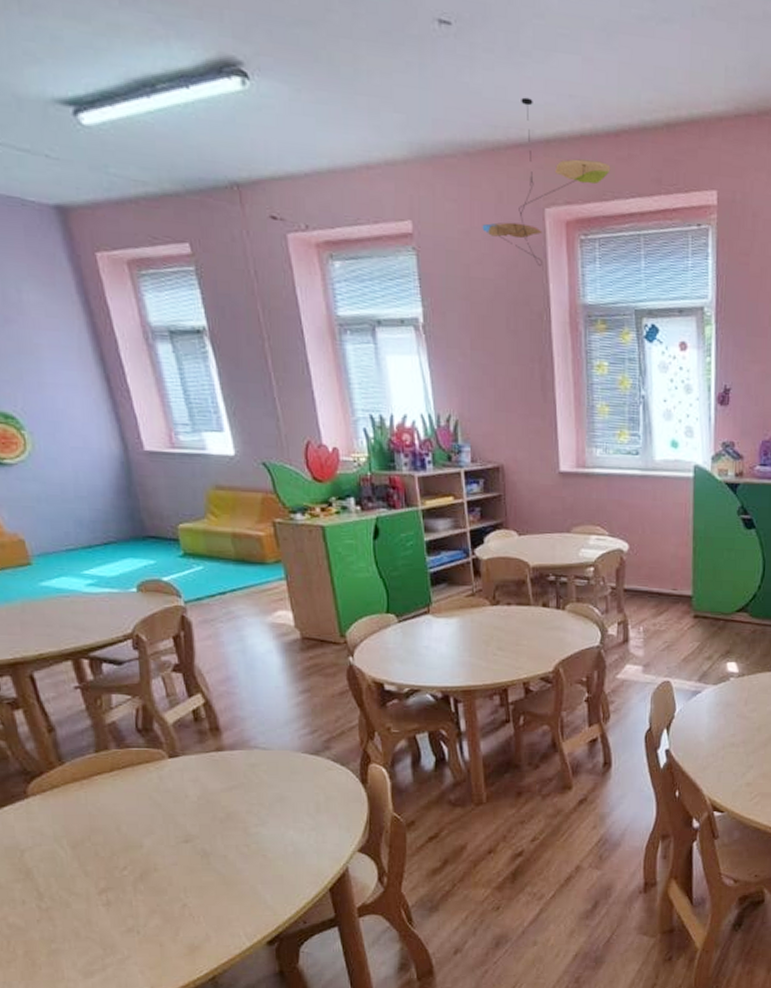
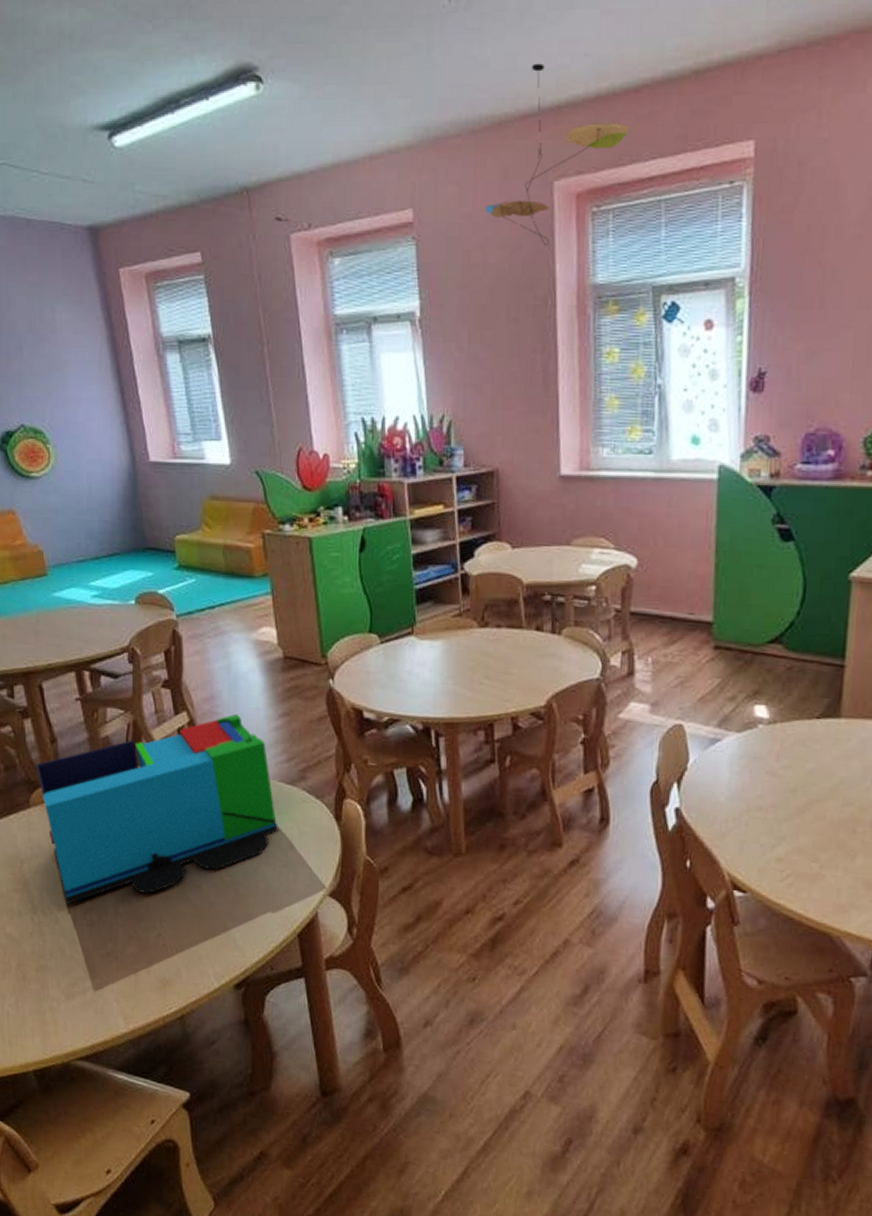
toy blocks: none [31,692,306,889] -> present [35,713,280,906]

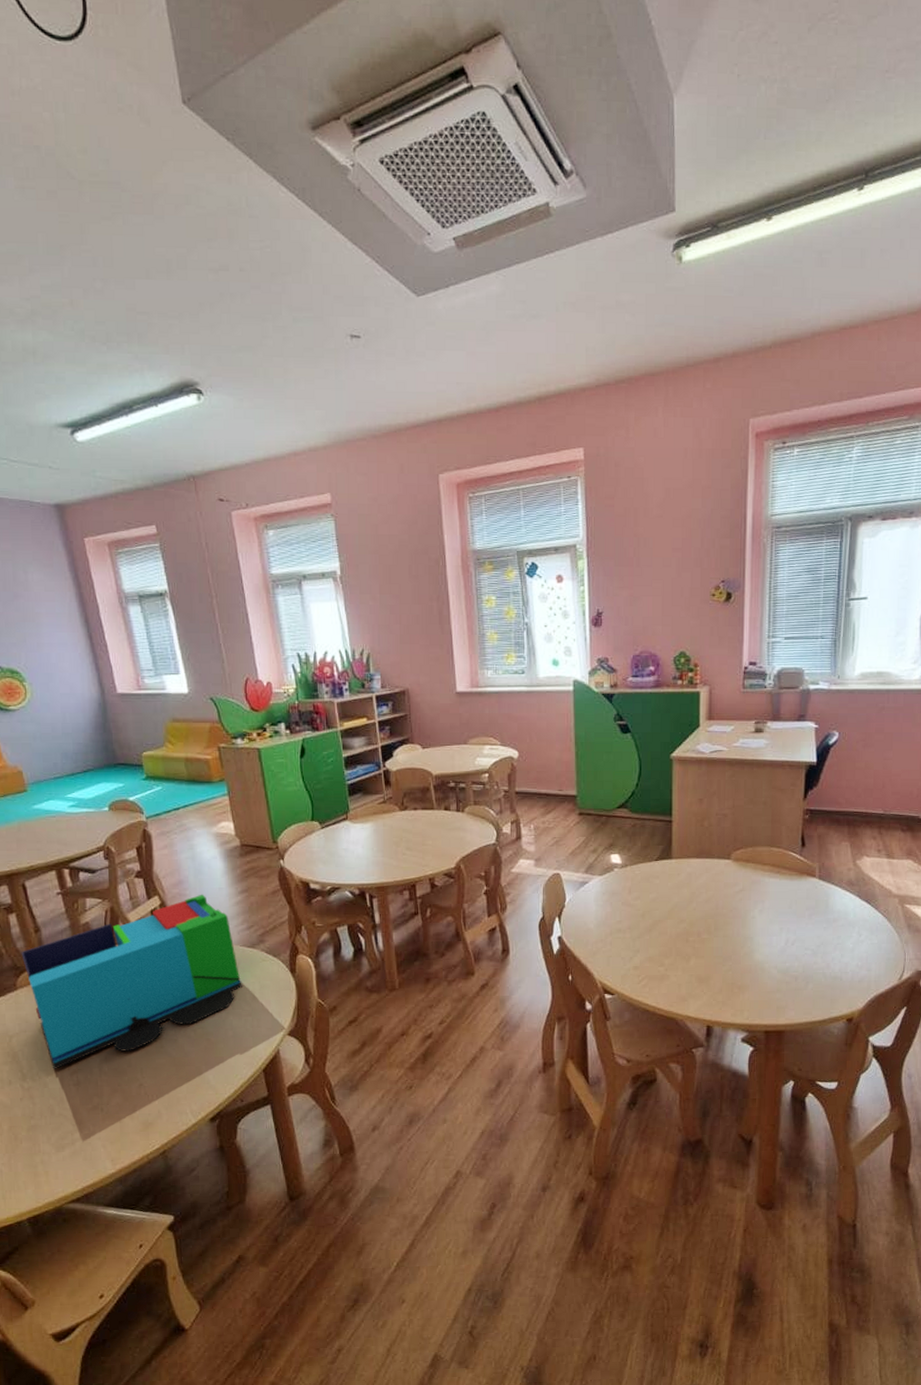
ceiling mobile: present [485,63,629,245] -> none [387,388,493,521]

